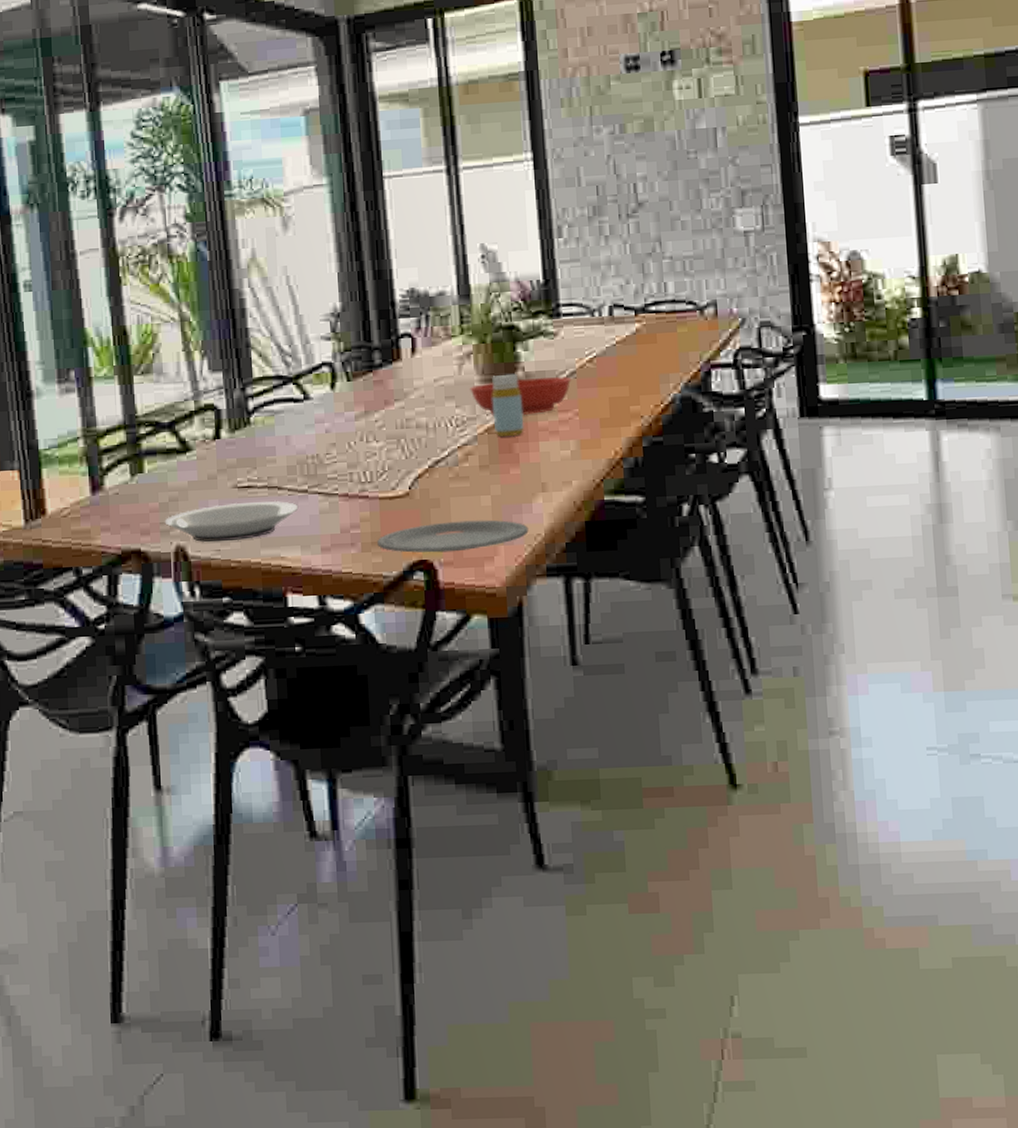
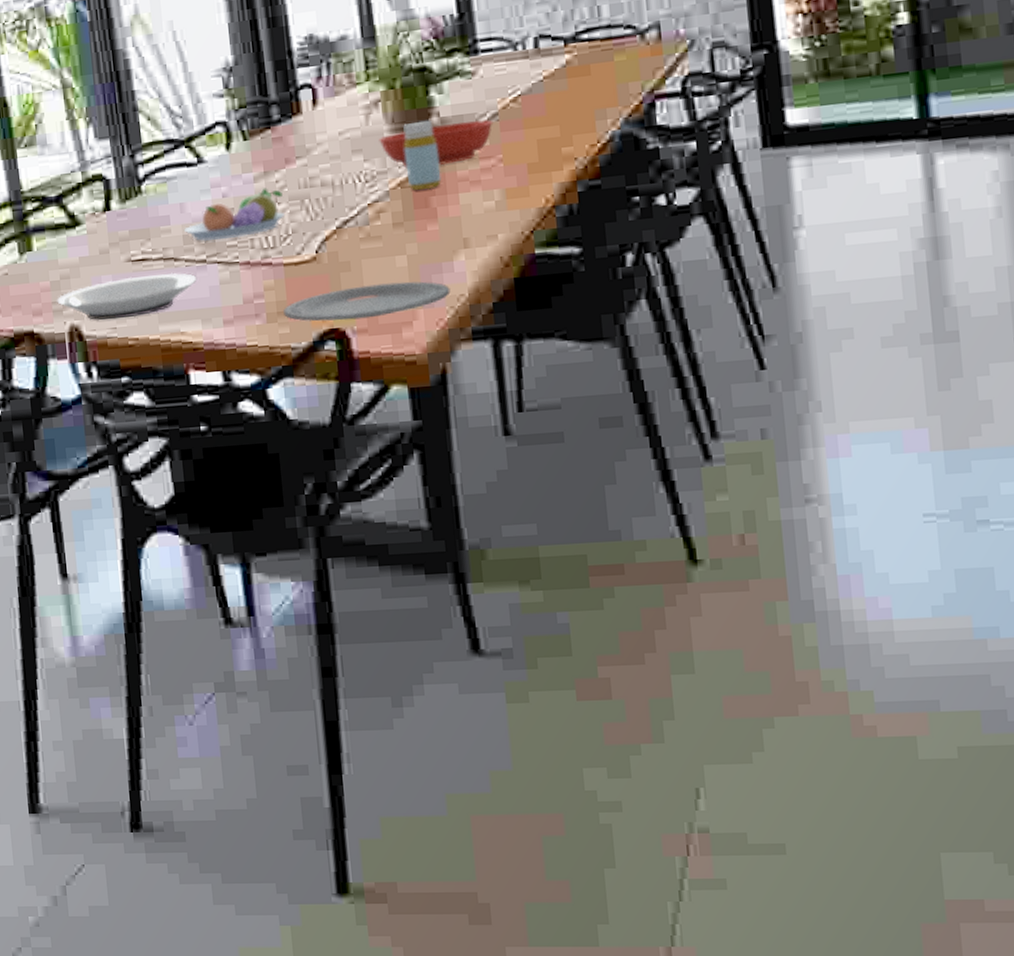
fruit bowl: none [288,426,382,473] -> present [183,188,284,242]

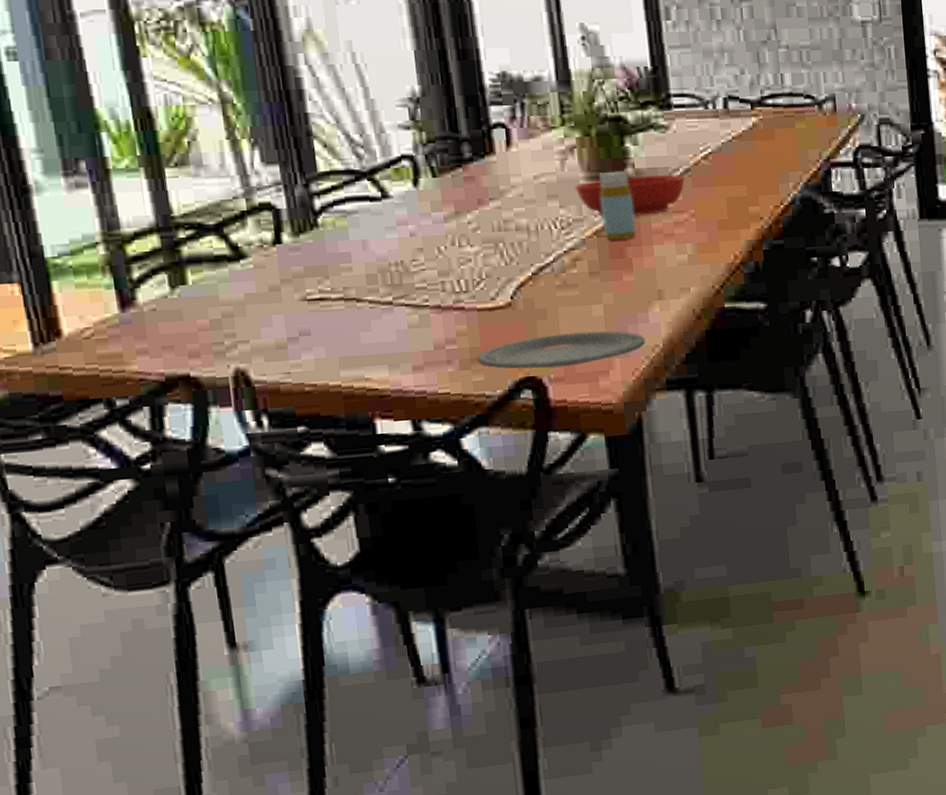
plate: present [57,272,197,321] -> none [218,314,383,365]
fruit bowl: present [183,188,284,242] -> none [366,228,478,283]

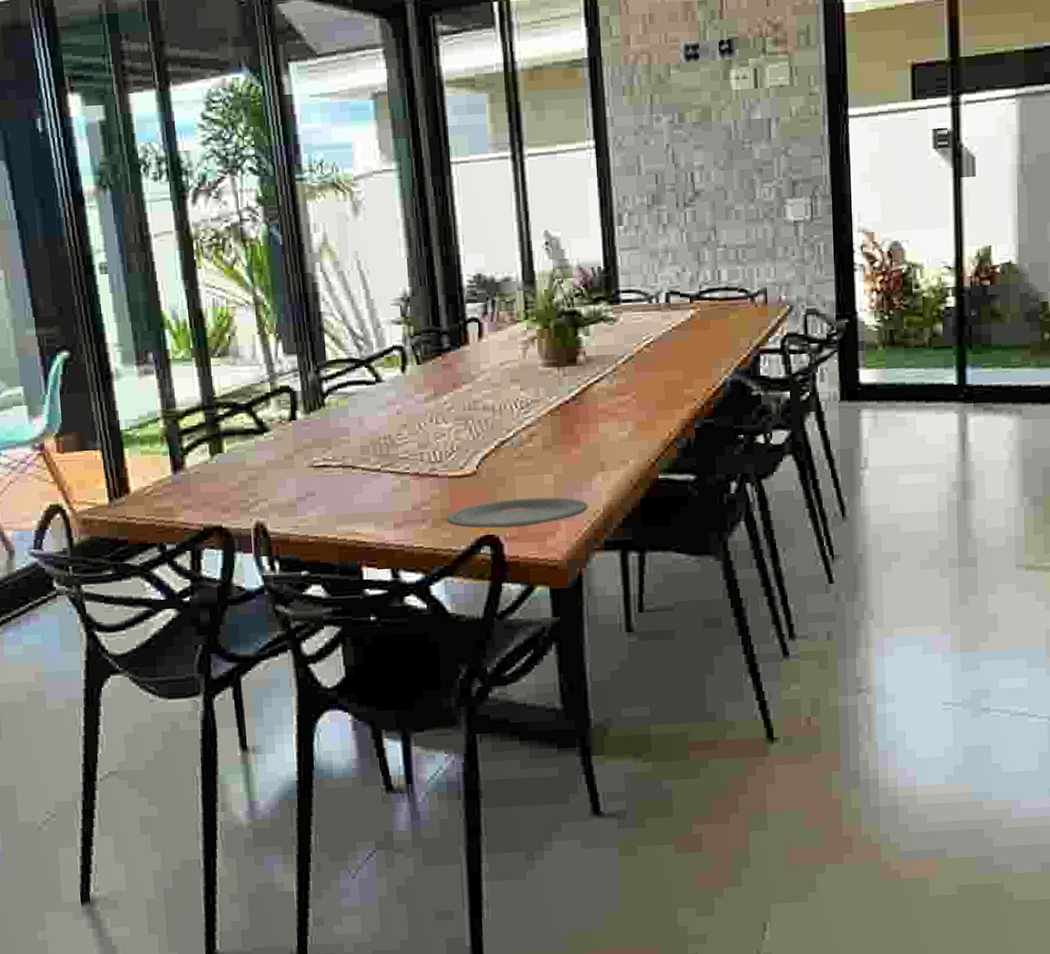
bowl: present [574,174,686,218] -> none [534,361,630,399]
bottle: present [599,170,637,240] -> none [554,358,585,419]

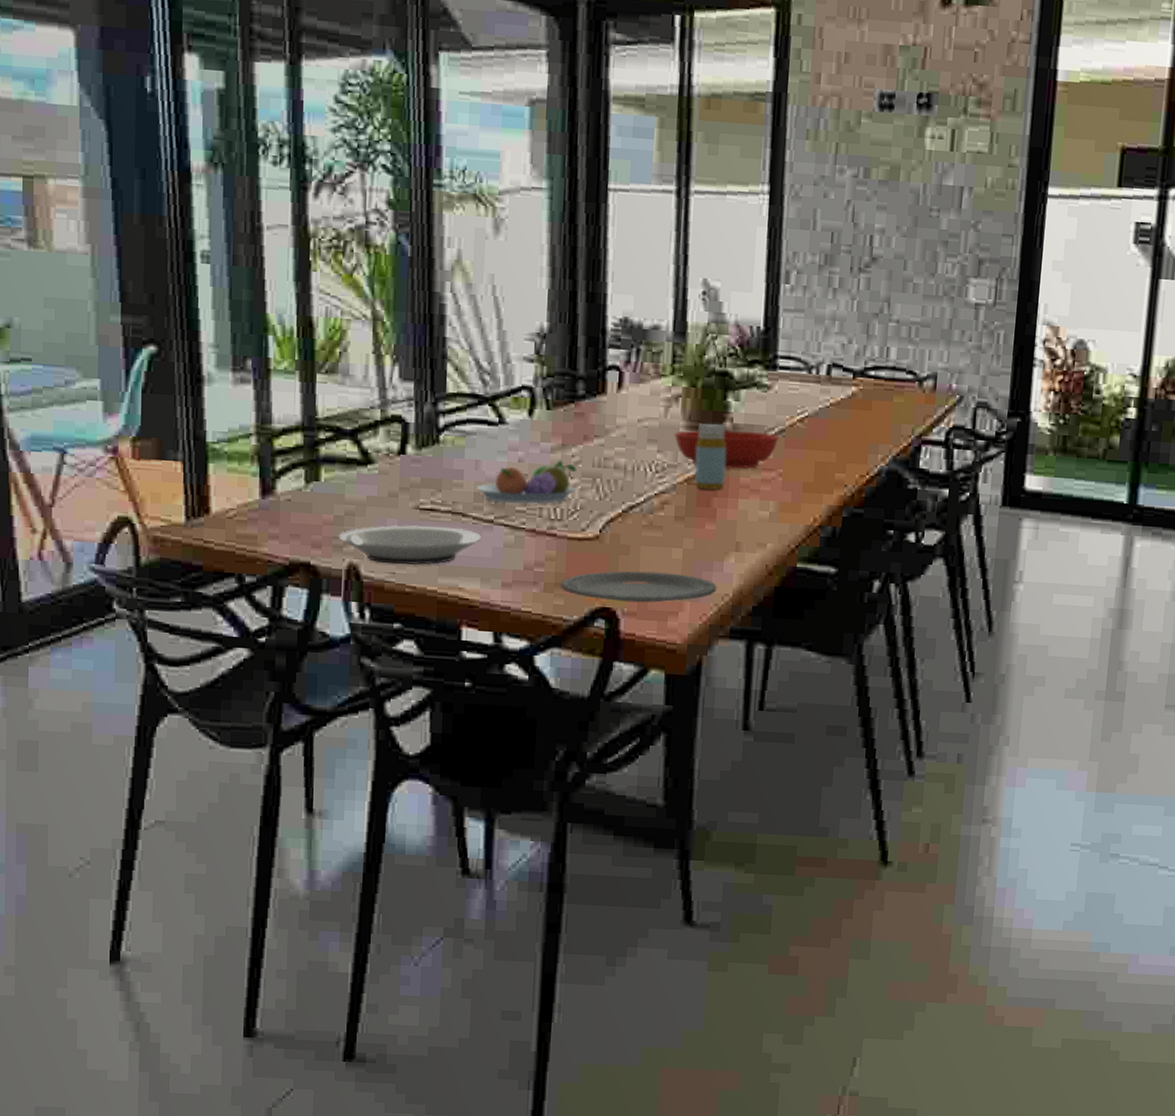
plate: none [244,479,372,520] -> present [338,524,482,566]
fruit bowl: none [361,408,451,453] -> present [475,460,576,505]
bowl: none [534,361,630,399] -> present [674,430,780,469]
bottle: none [554,358,585,419] -> present [695,423,726,490]

